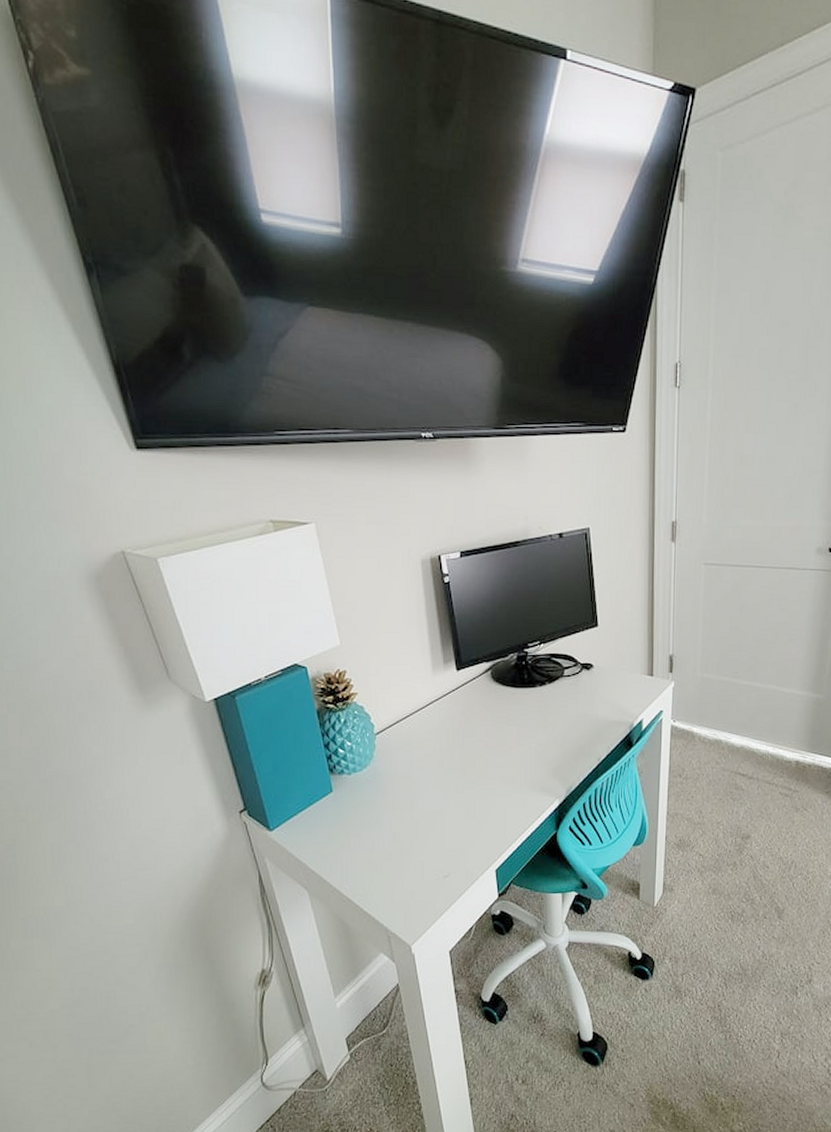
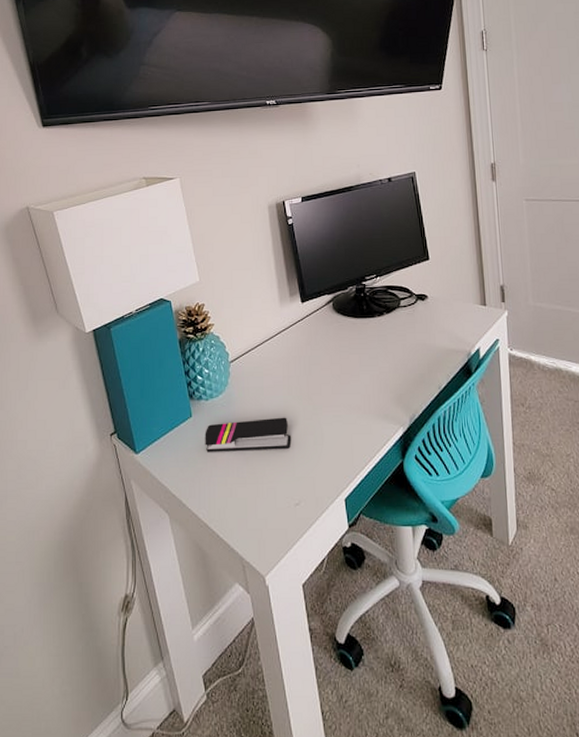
stapler: none [347,791,442,828] -> present [205,417,292,452]

